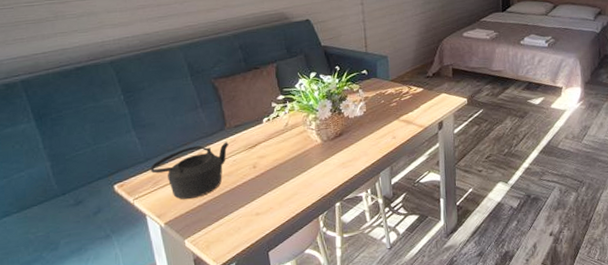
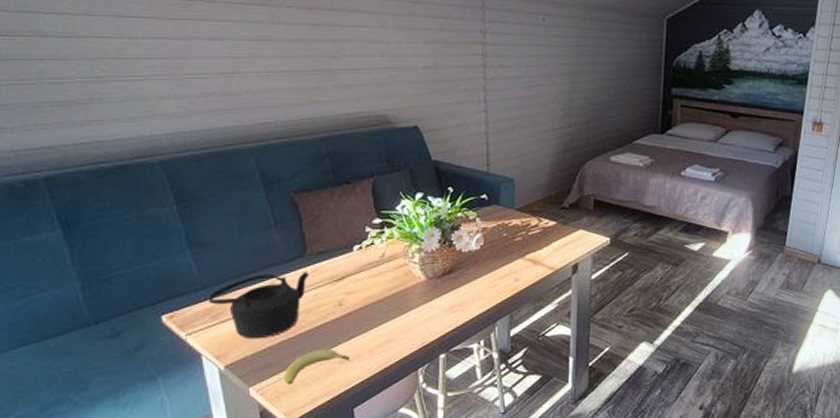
fruit: none [211,203,264,235] -> present [283,348,350,385]

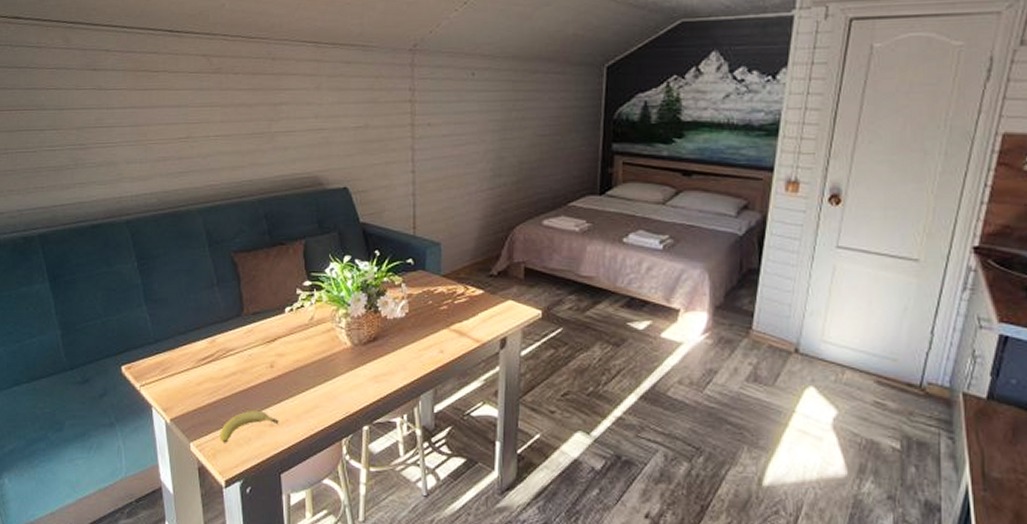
teapot: present [208,271,309,339] -> none [159,331,245,395]

